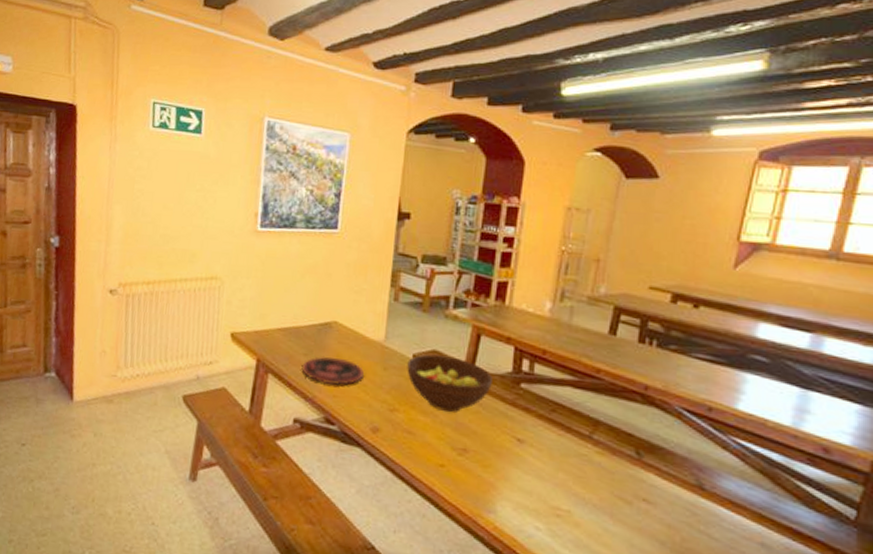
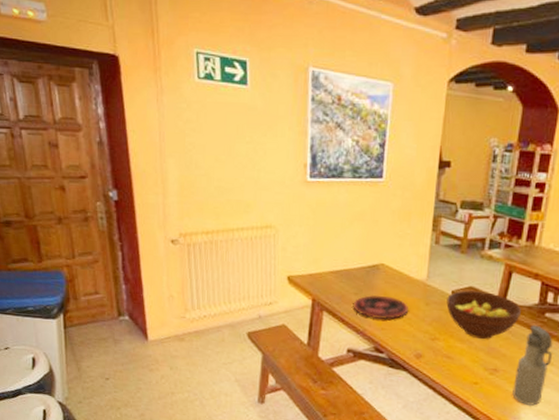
water bottle: none [486,396,532,498] -> present [512,324,553,407]

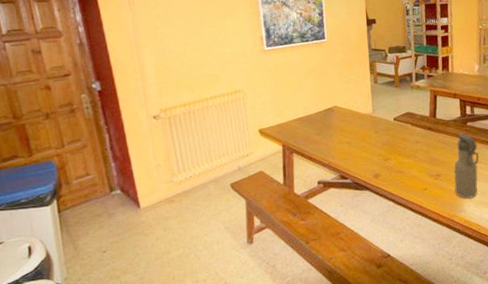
plate: present [354,294,408,319] -> none [317,131,362,152]
fruit bowl: present [446,290,521,340] -> none [391,114,449,153]

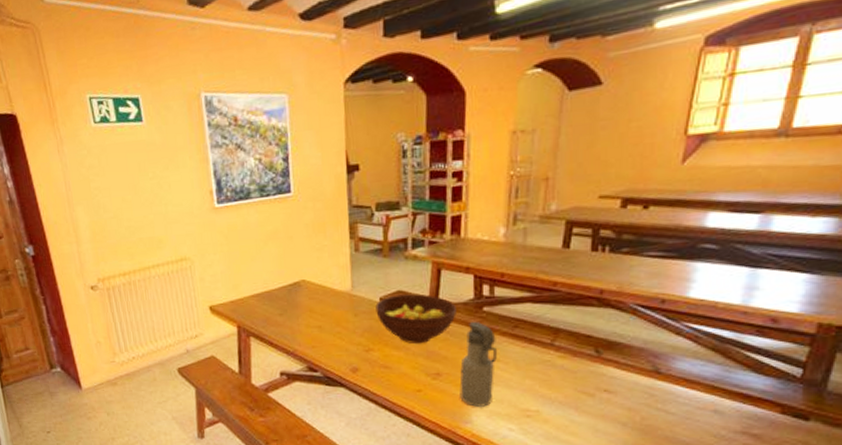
fruit bowl: none [391,114,449,153] -> present [375,294,456,344]

